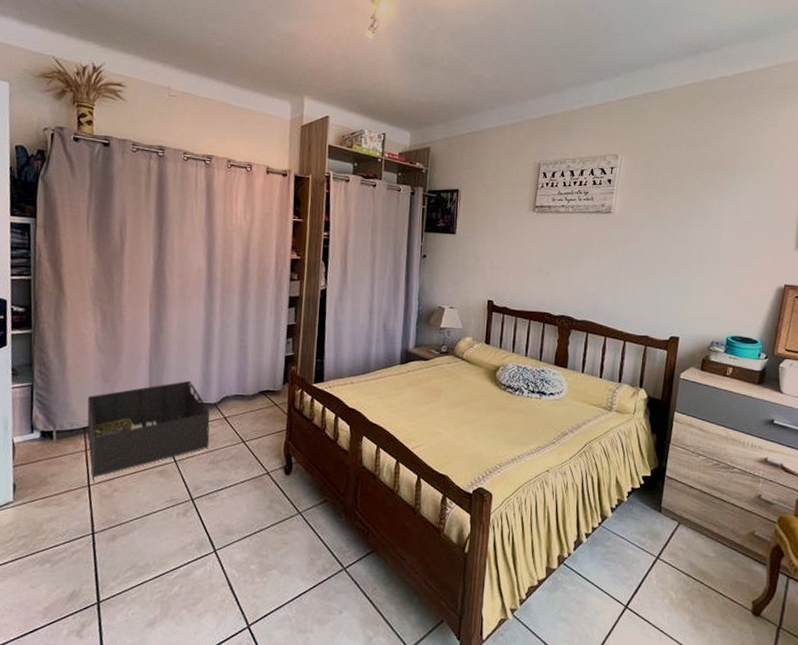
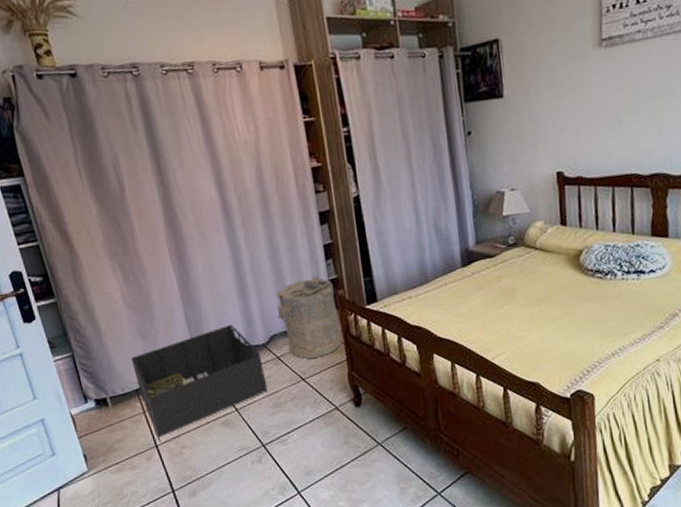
laundry hamper: none [233,351,288,423] -> present [276,276,342,359]

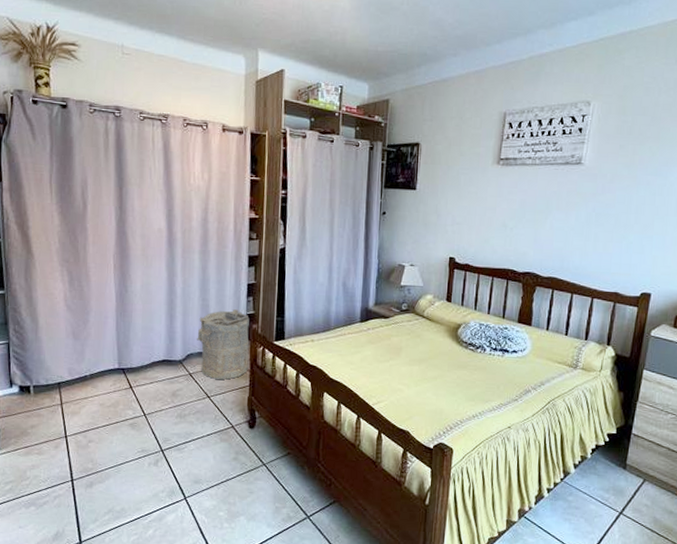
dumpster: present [131,324,268,442] -> none [60,338,176,433]

